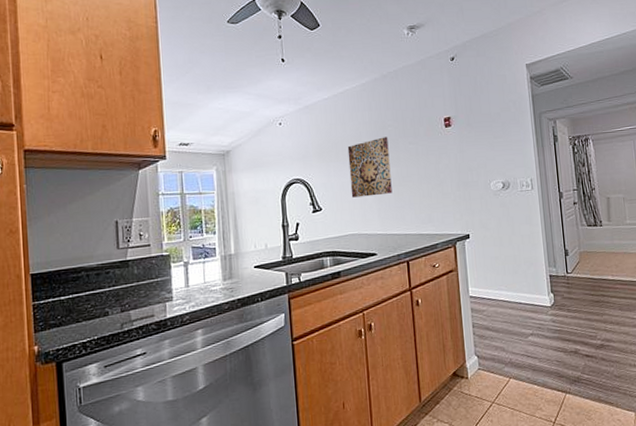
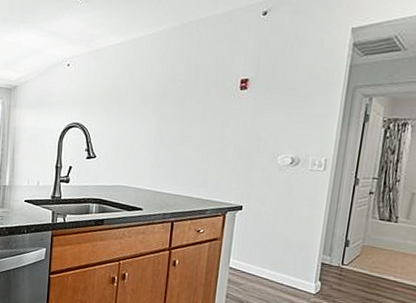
wall art: present [347,137,392,198] -> none [127,92,176,152]

